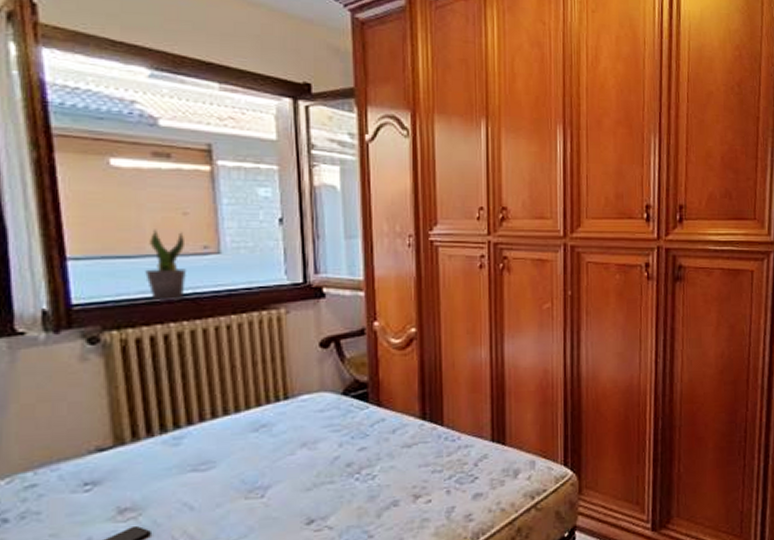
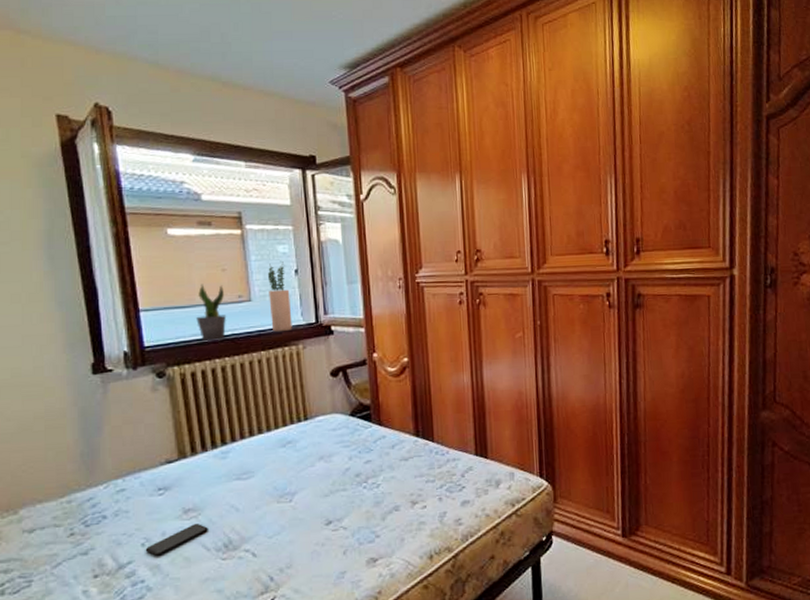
vase: none [243,207,273,293] -> present [267,261,293,333]

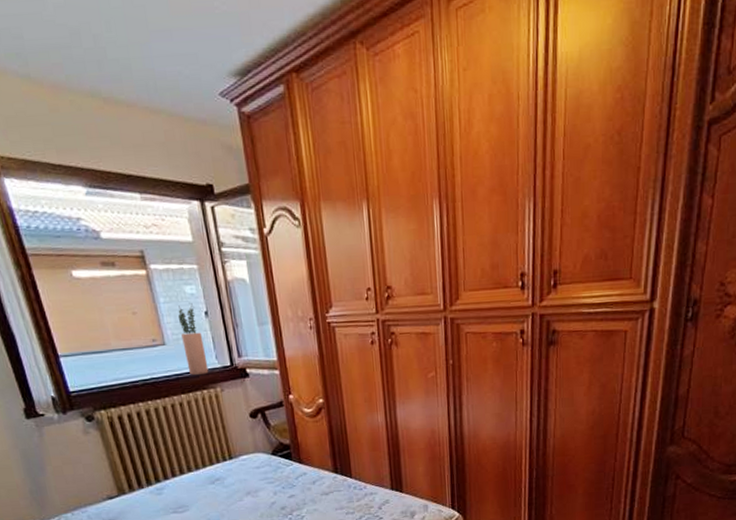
potted plant: present [196,283,227,342] -> none [112,328,145,386]

